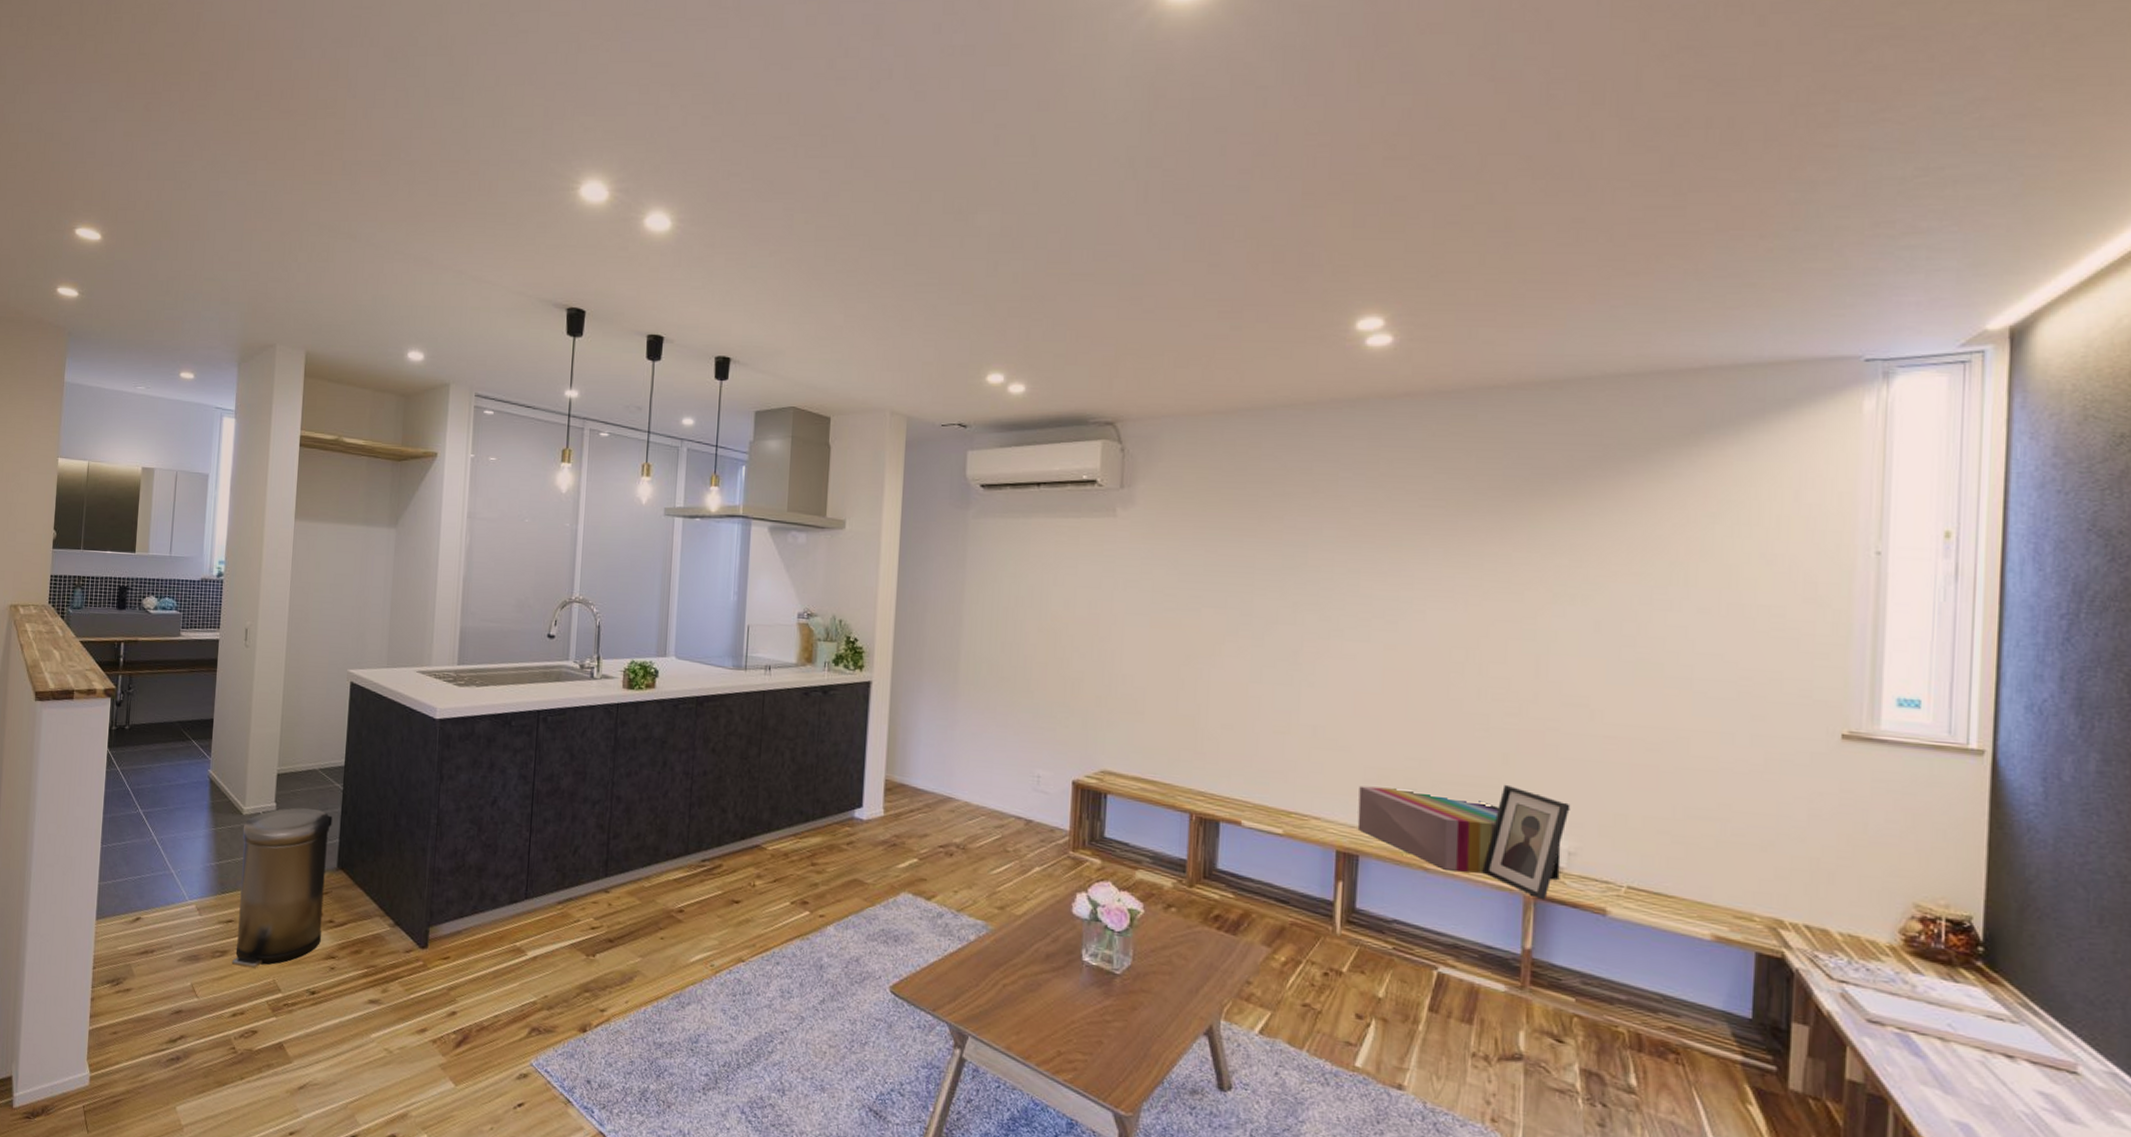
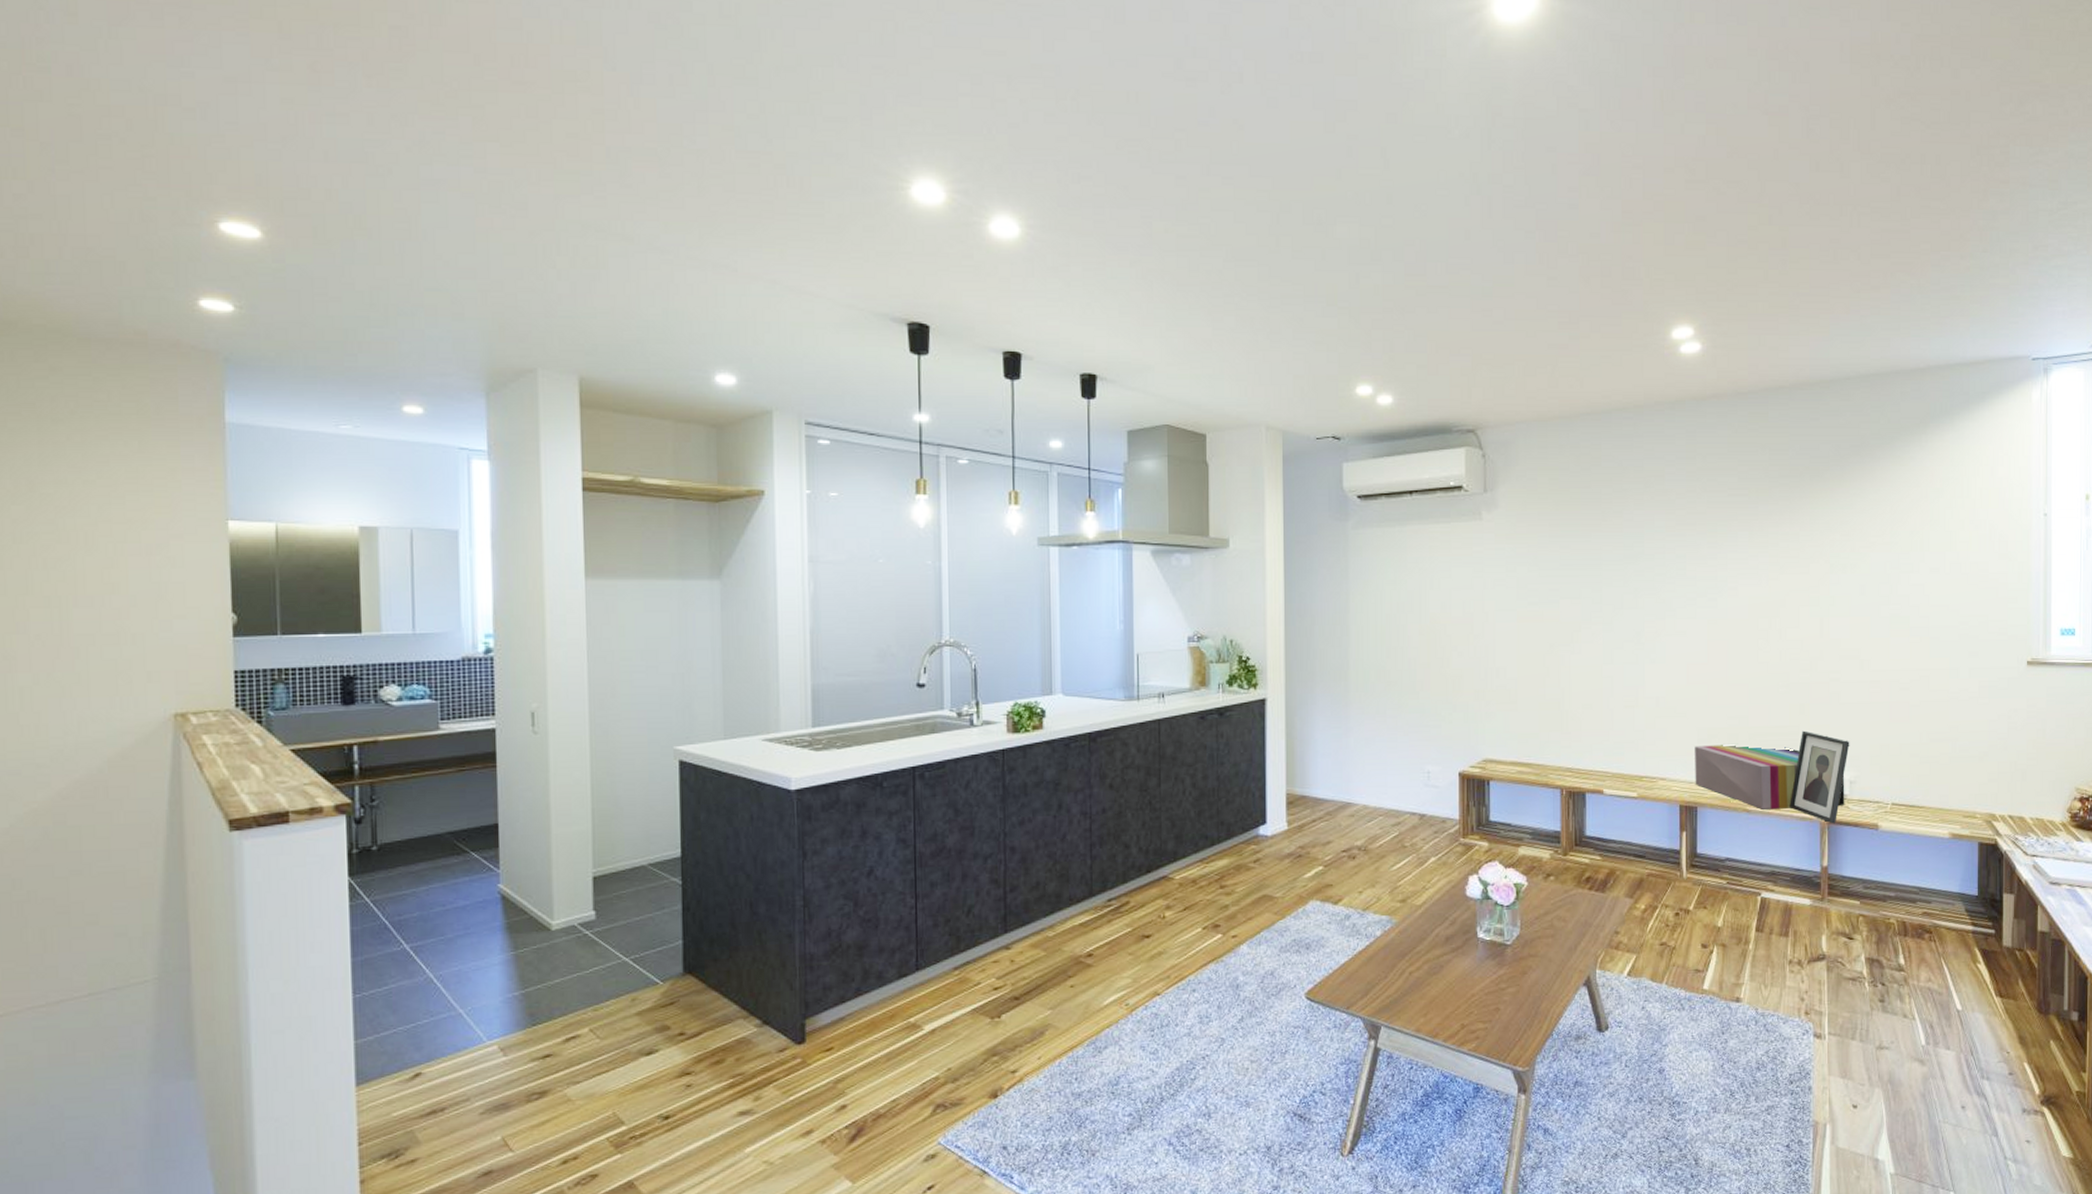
pedal bin: present [231,807,333,968] -> none [553,911,672,1105]

